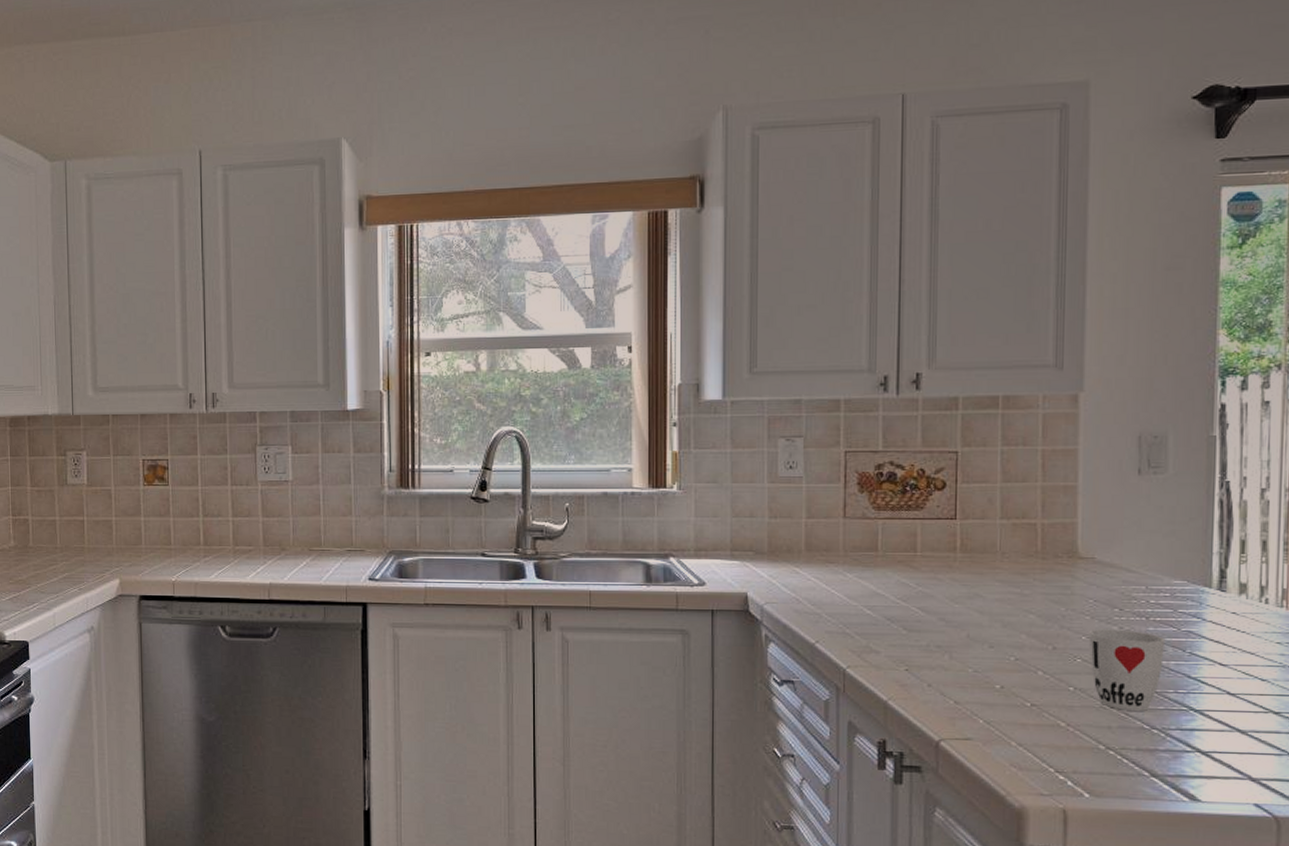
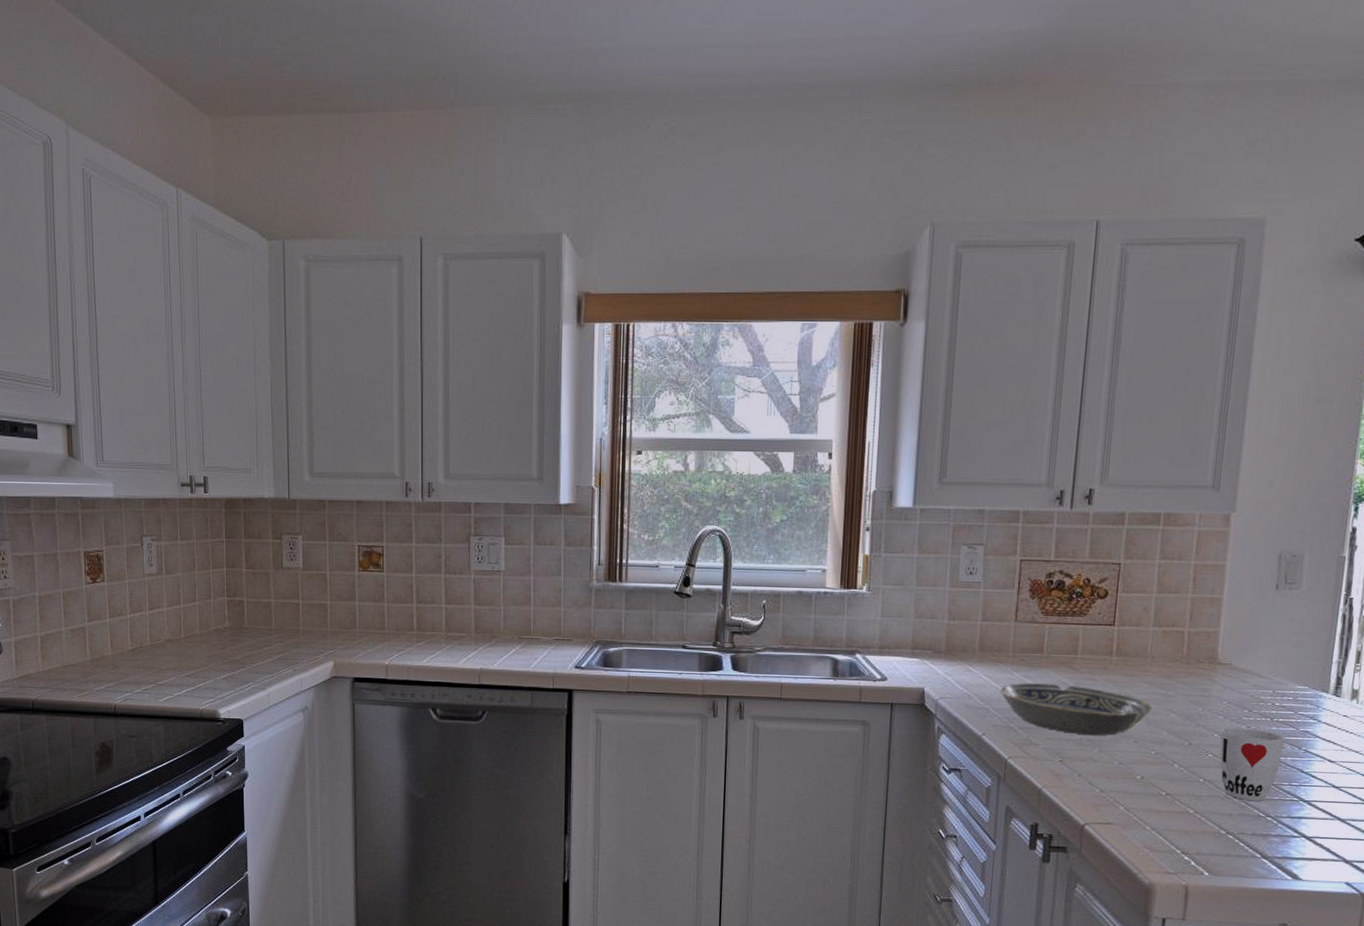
bowl: none [831,584,1007,641] -> present [999,683,1153,736]

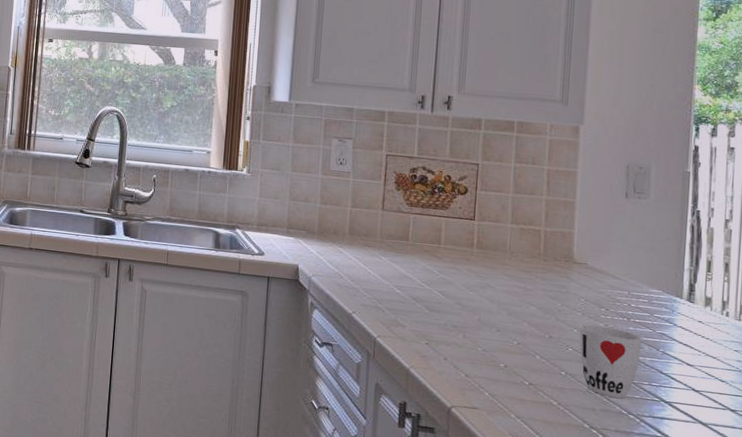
bowl: present [999,683,1153,736] -> none [368,266,513,323]

